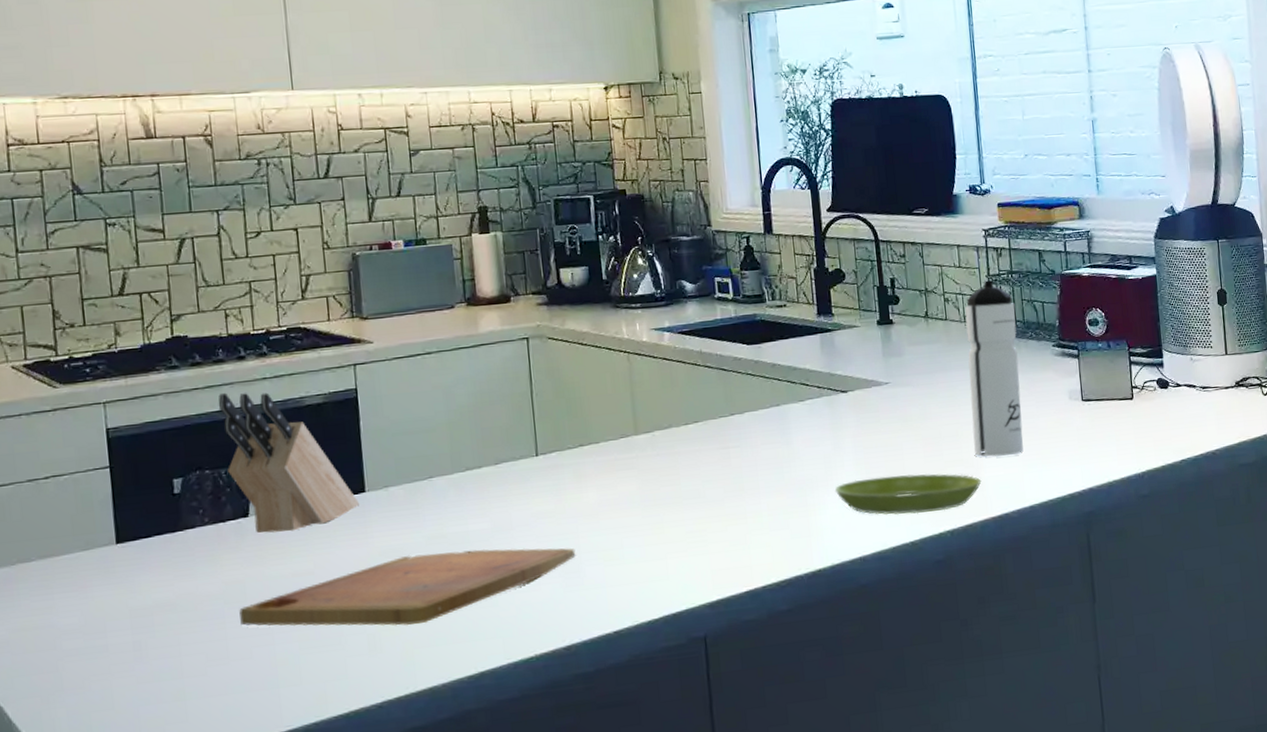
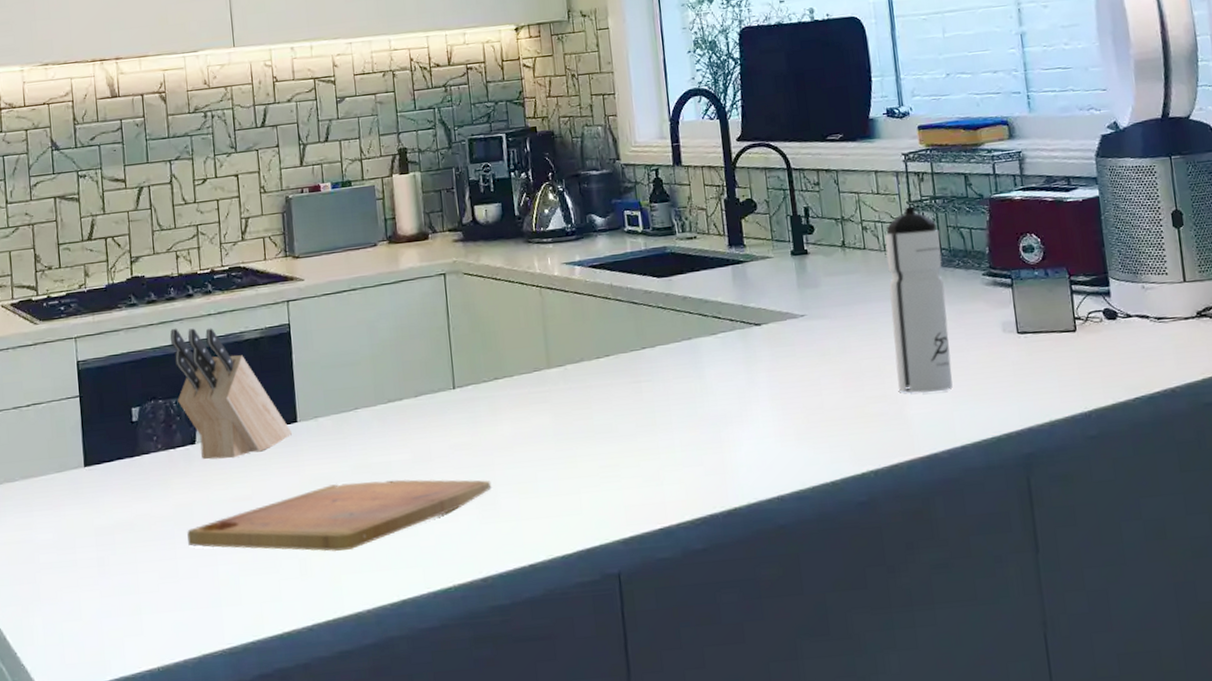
saucer: present [834,474,982,515] -> none [749,410,907,454]

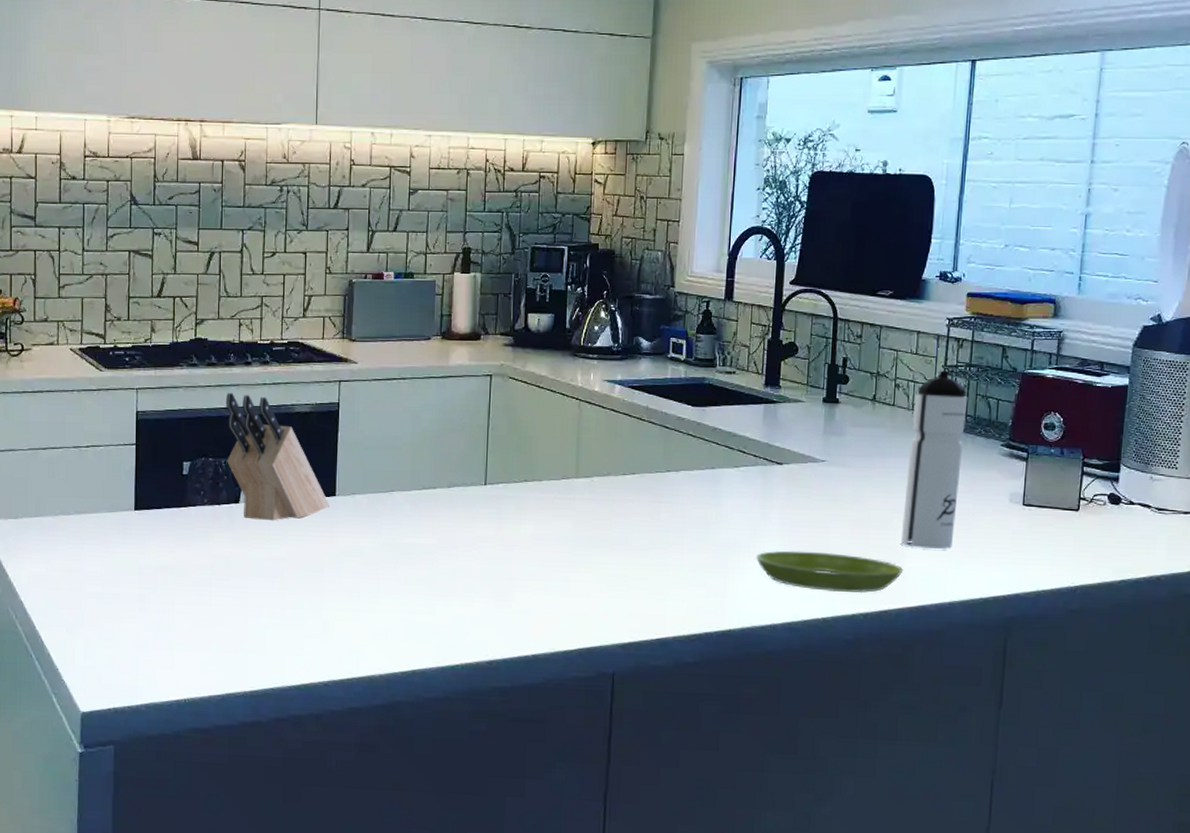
cutting board: present [187,479,492,552] -> none [223,558,508,620]
saucer: none [749,410,907,454] -> present [755,550,904,594]

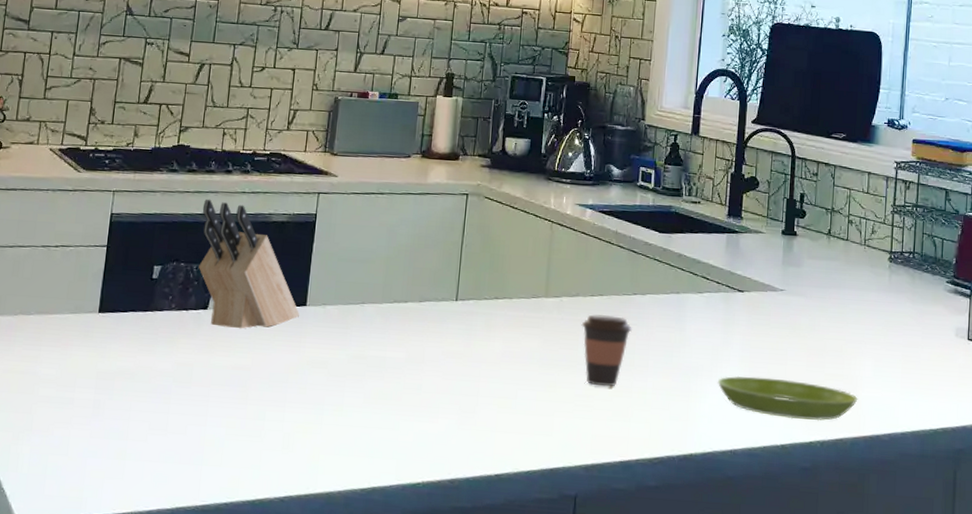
coffee cup: none [613,493,666,566] -> present [581,314,632,387]
water bottle: present [900,371,968,550] -> none [855,209,915,380]

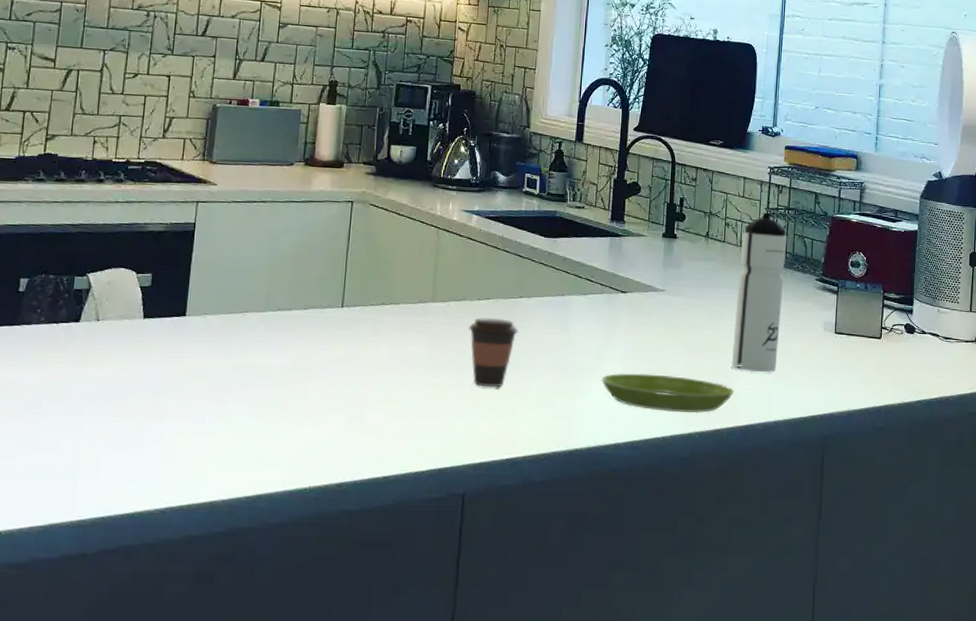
knife block: present [198,198,300,329] -> none [69,209,180,341]
water bottle: none [855,209,915,380] -> present [731,212,787,373]

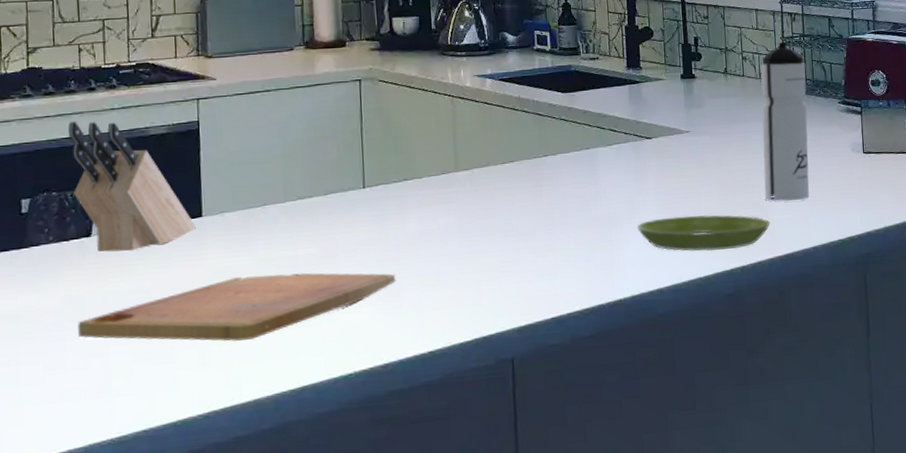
cutting board: none [54,379,362,443] -> present [78,272,396,342]
knife block: none [69,209,180,341] -> present [68,121,197,252]
coffee cup: present [468,318,518,388] -> none [496,180,547,250]

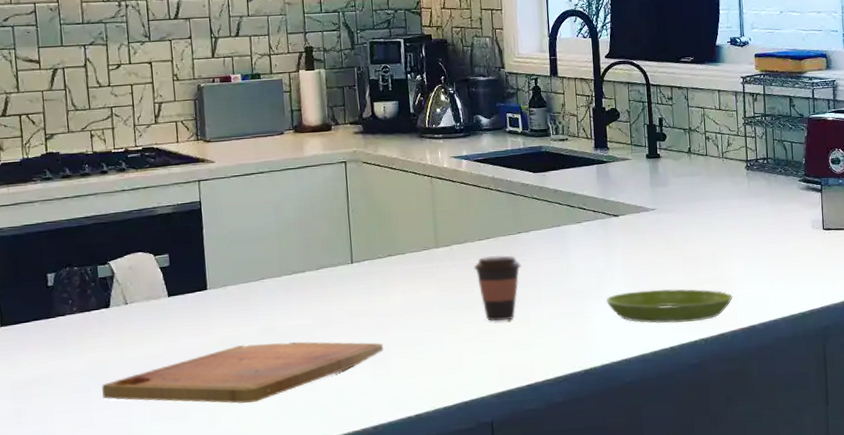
knife block: present [68,121,197,252] -> none [84,201,203,322]
coffee cup: none [496,180,547,250] -> present [473,255,521,321]
water bottle: present [760,42,809,201] -> none [723,121,771,276]

